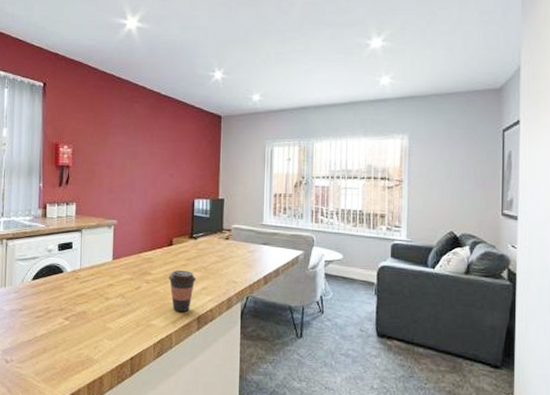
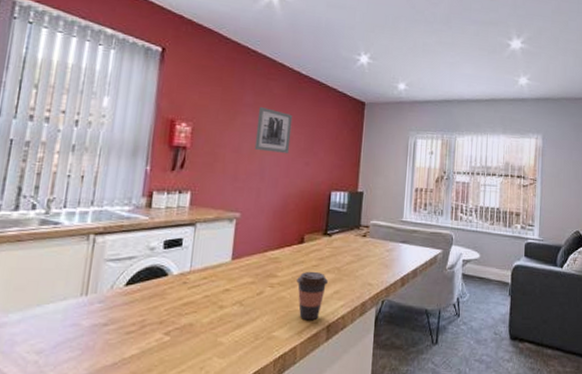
wall art: none [125,127,156,167] -> present [254,107,293,153]

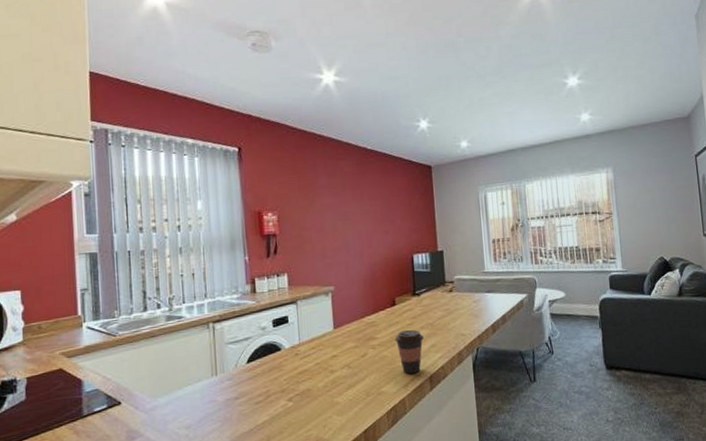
wall art: present [254,107,293,153] -> none [333,186,369,228]

